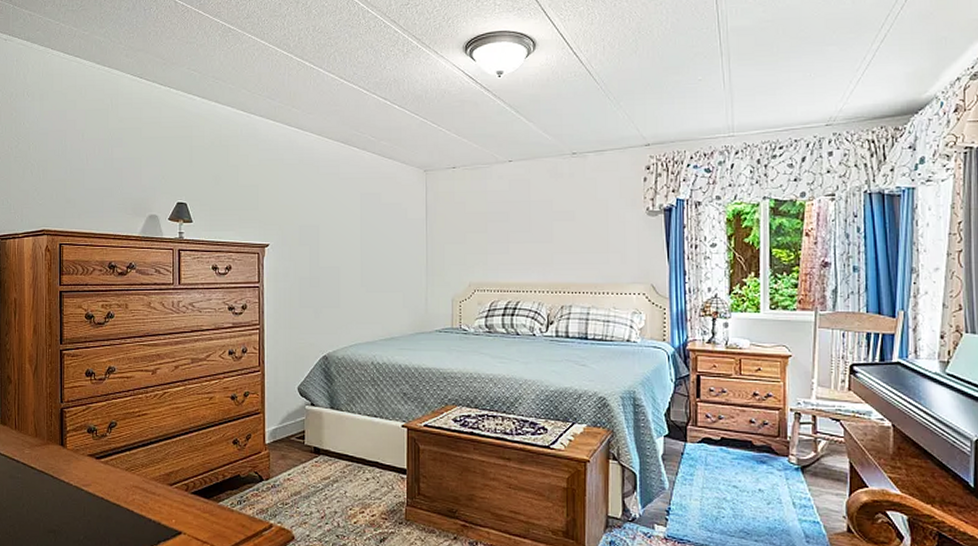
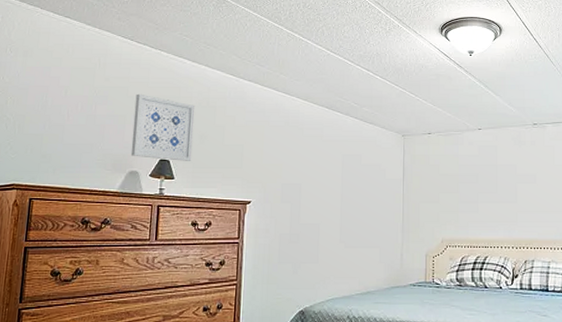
wall art: none [149,134,208,204] -> present [130,93,196,161]

